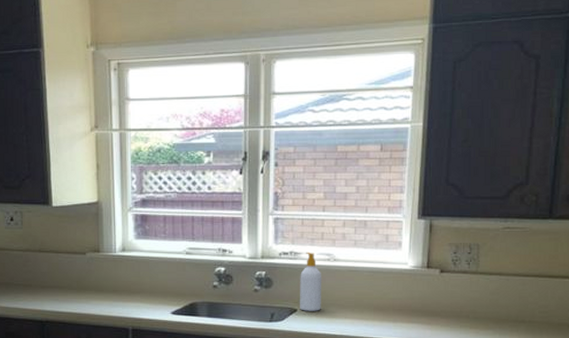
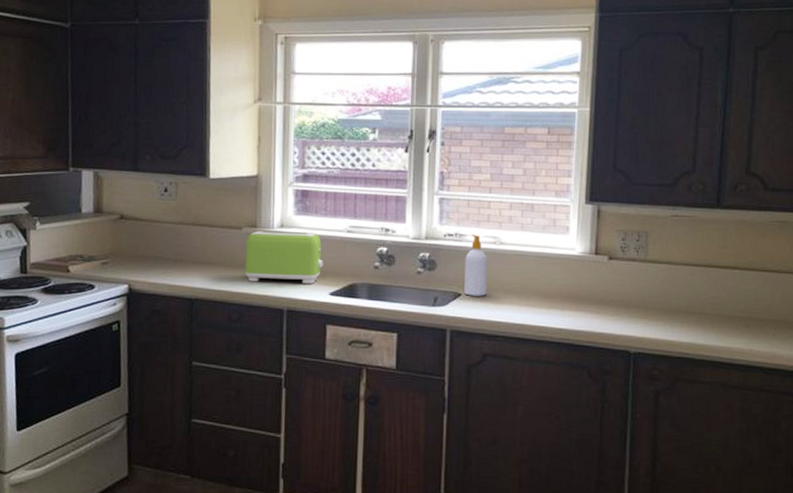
toaster: none [90,254,164,304] -> present [245,230,323,284]

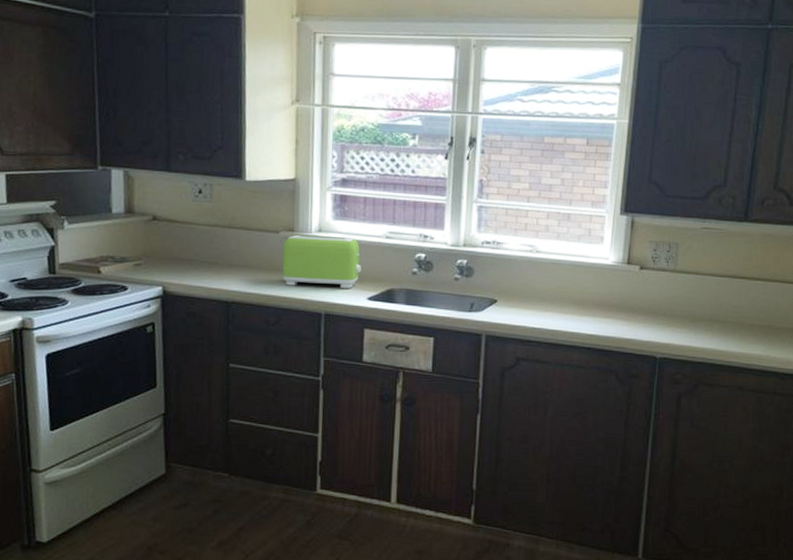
soap bottle: present [464,234,488,296] -> none [500,242,524,303]

